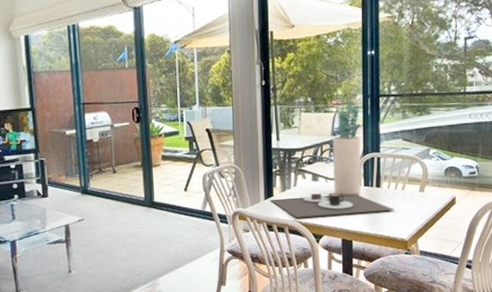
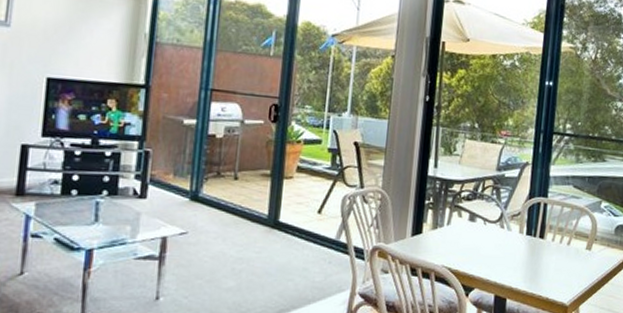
place setting: present [270,193,394,218] -> none [417,236,557,269]
vase: present [333,98,361,196] -> none [491,130,531,245]

